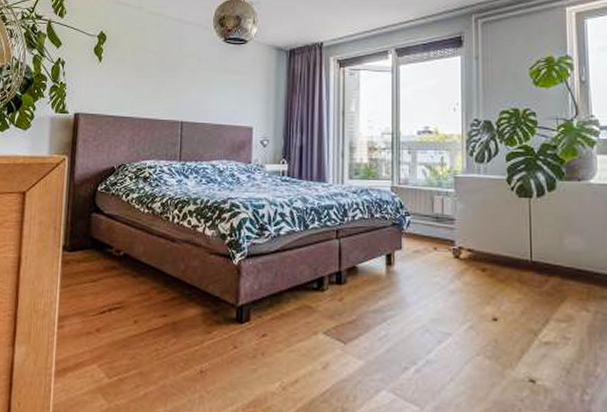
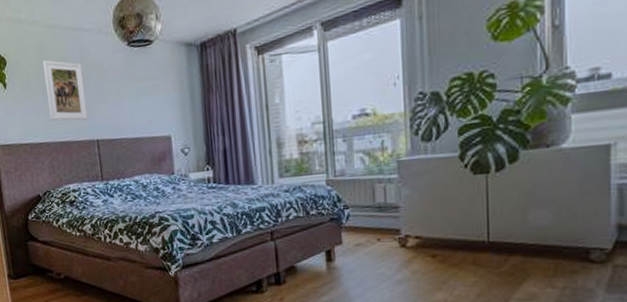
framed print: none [138,42,179,101] -> present [42,60,89,121]

